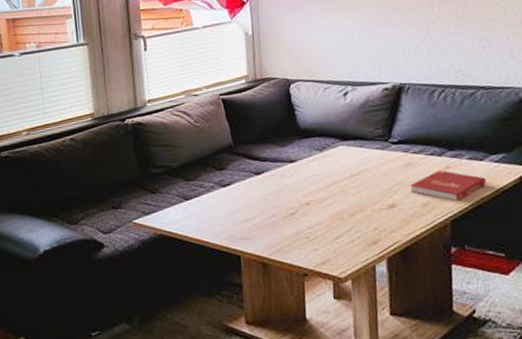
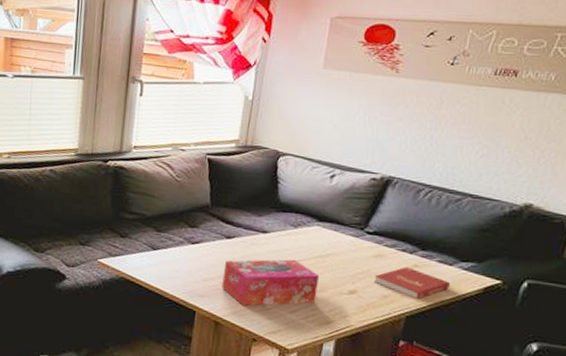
tissue box: none [259,183,357,242] -> present [222,259,320,306]

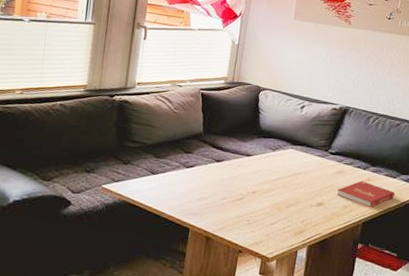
tissue box: present [222,259,320,306] -> none [212,178,294,222]

